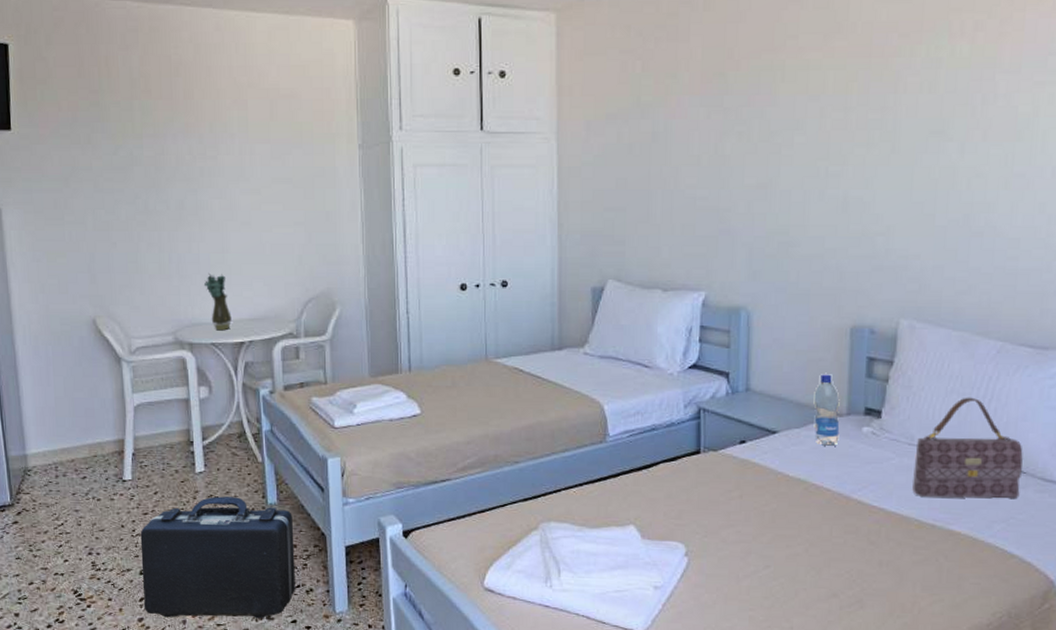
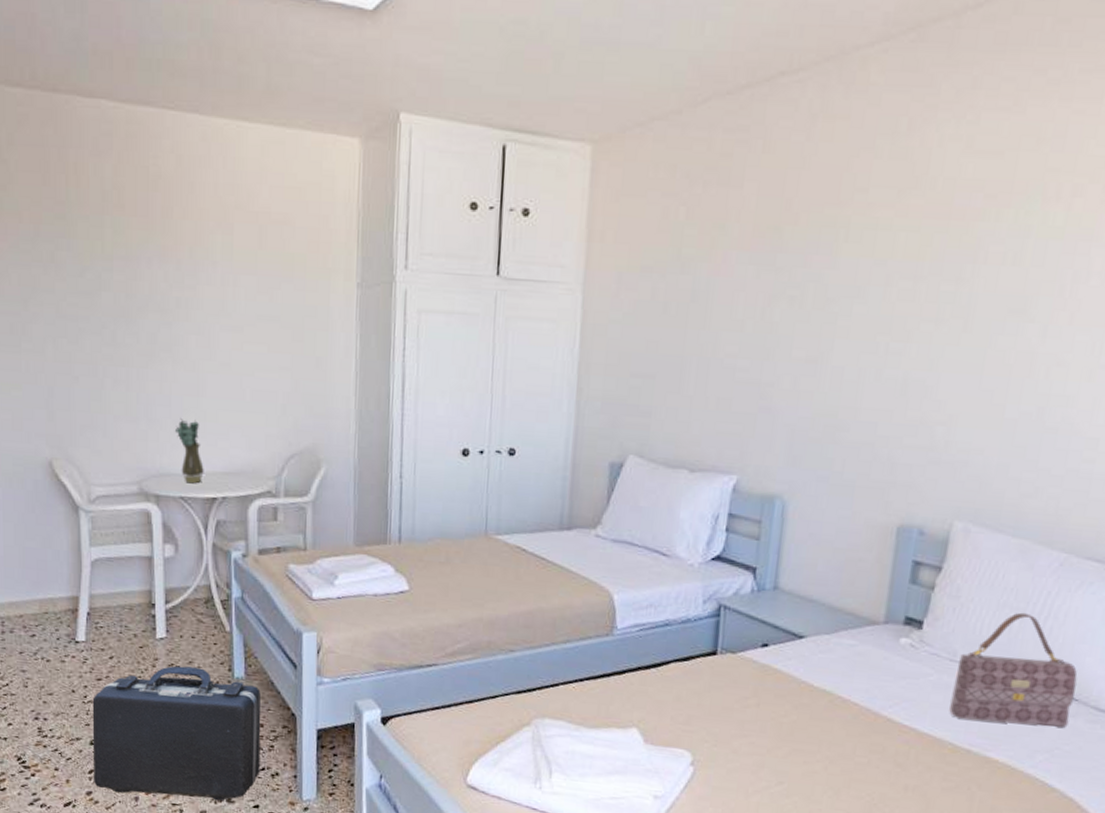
bottle: present [814,374,840,446] -> none [846,576,877,657]

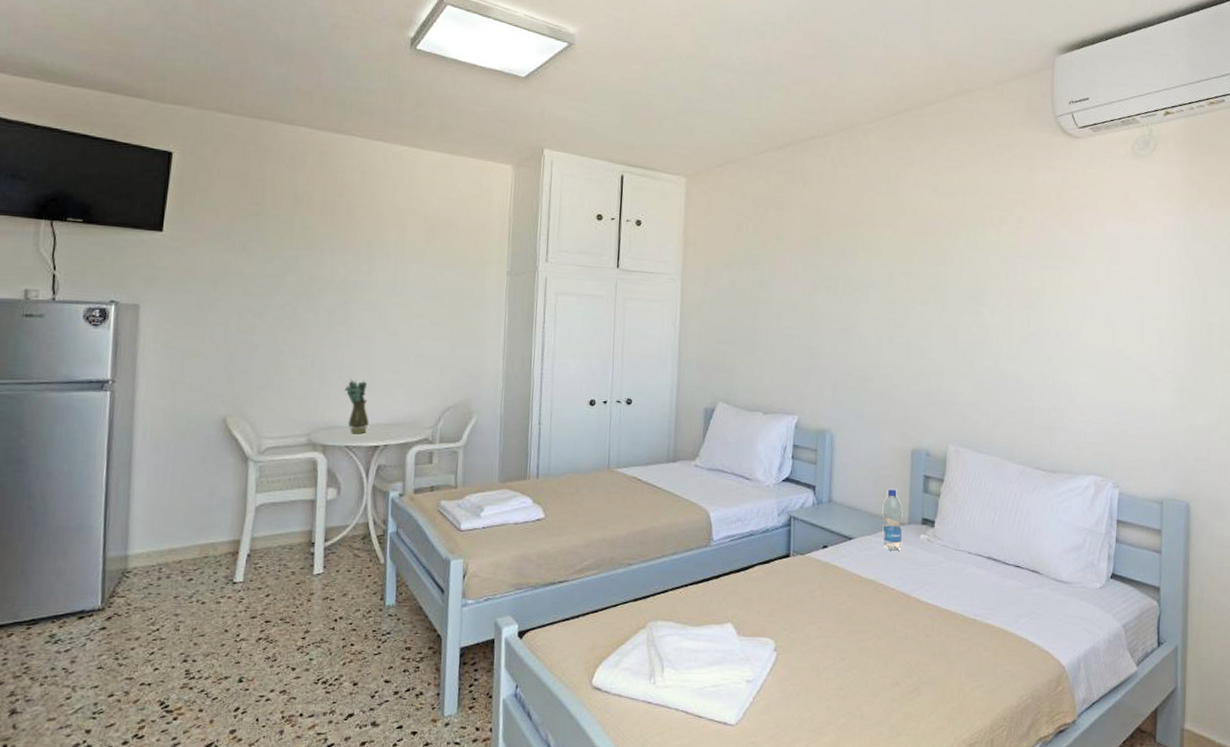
suitcase: present [92,665,262,801] -> none [238,598,410,727]
bottle: none [846,576,877,657] -> present [882,489,903,551]
handbag: present [949,612,1077,727] -> none [958,510,1040,597]

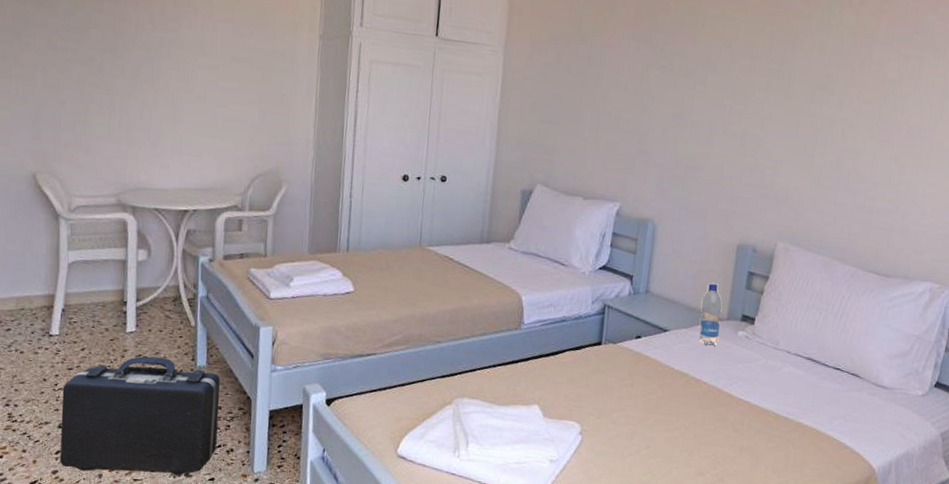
suitcase: none [238,598,410,727] -> present [59,356,220,476]
vase: present [344,378,369,434] -> none [152,140,178,198]

